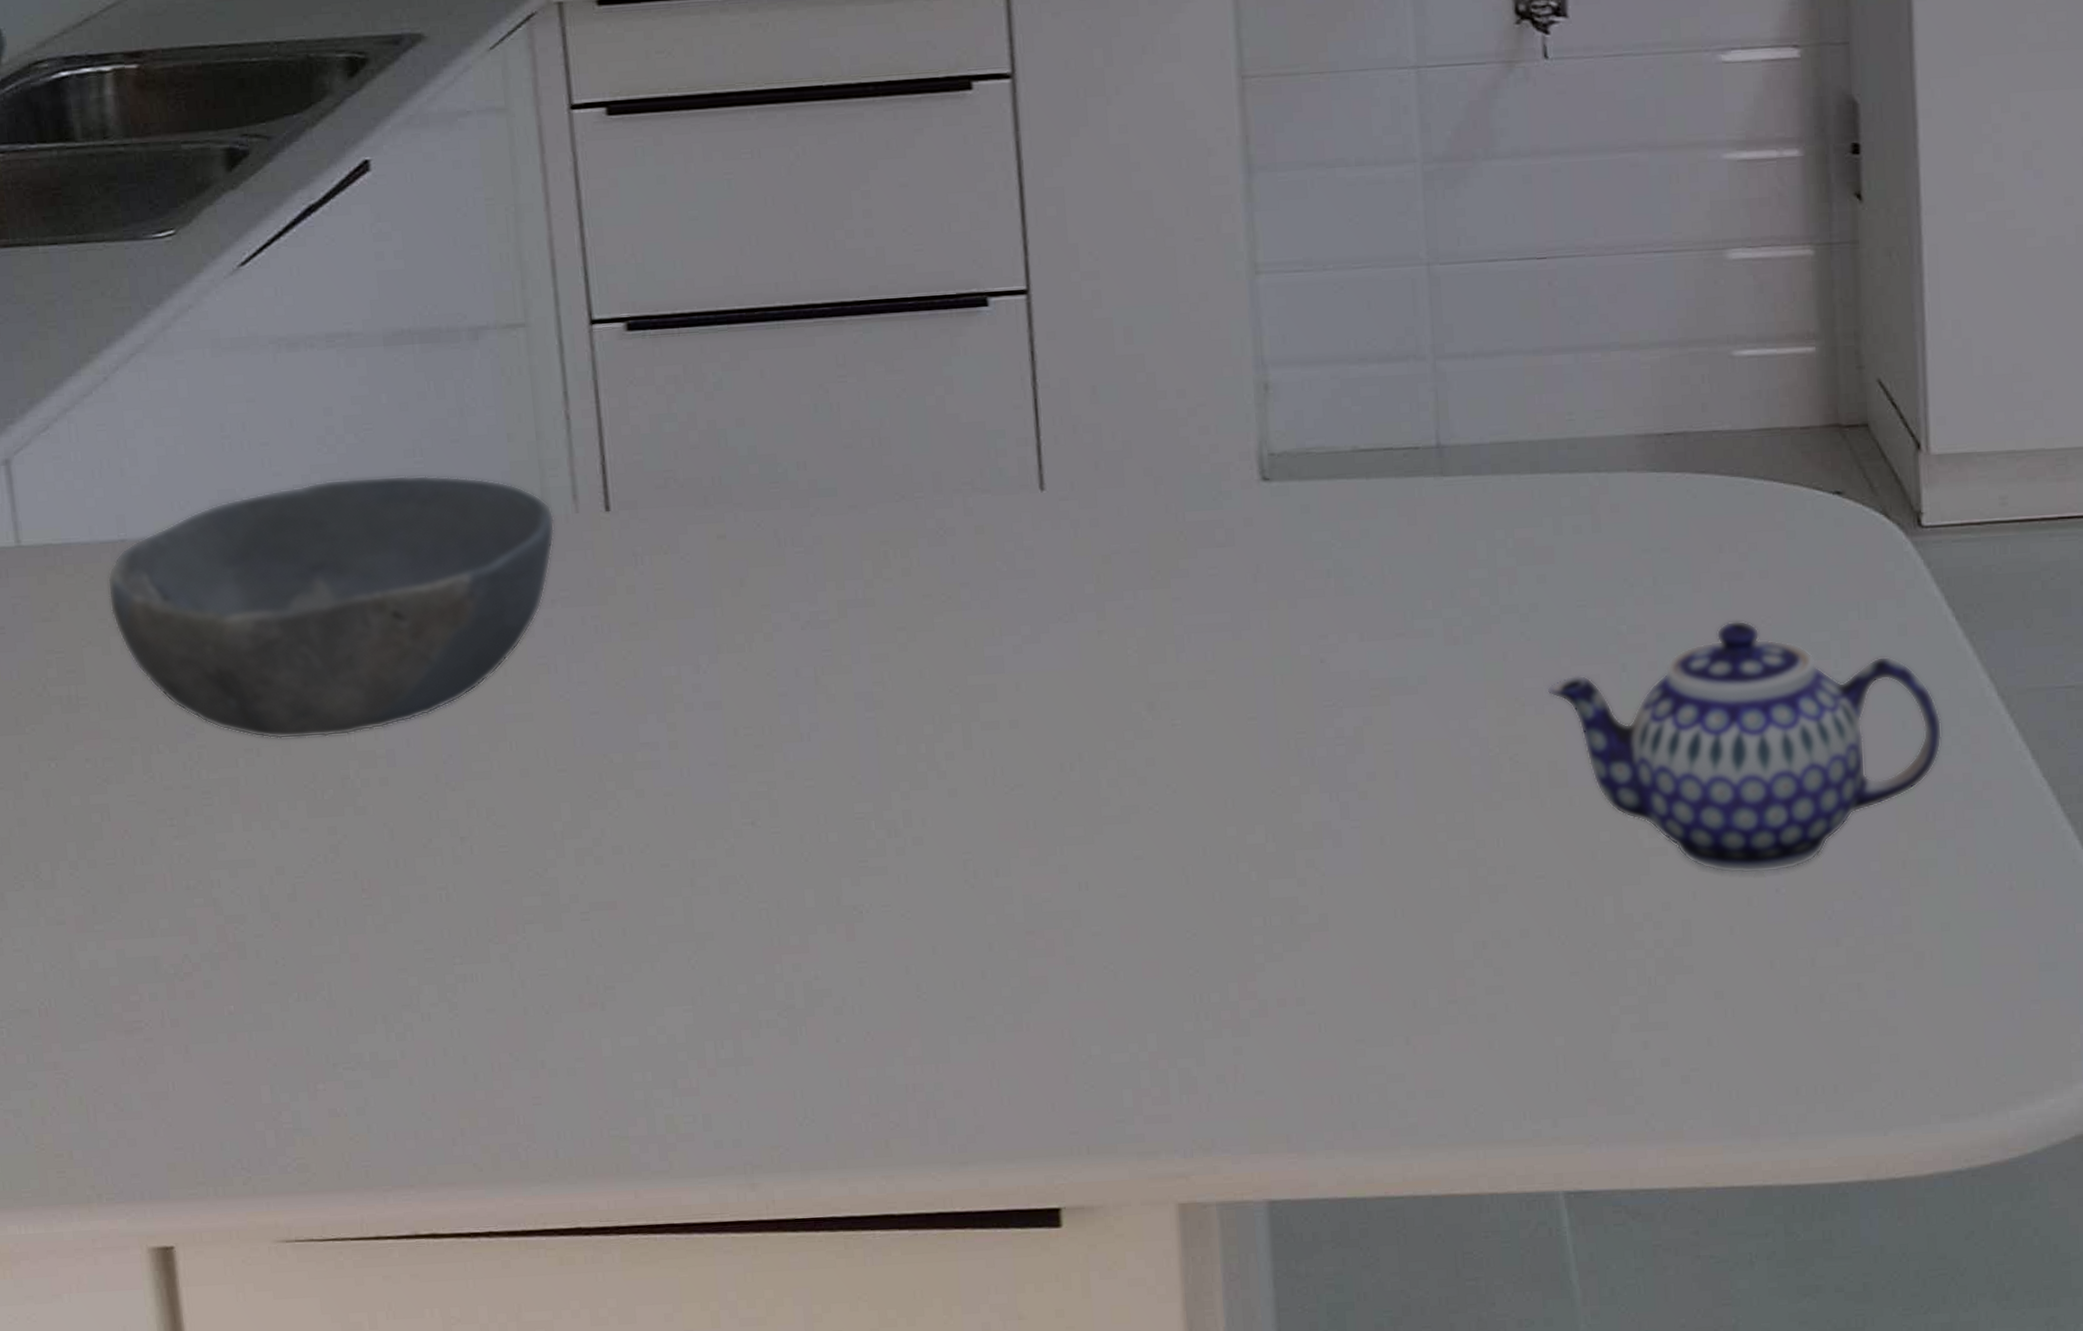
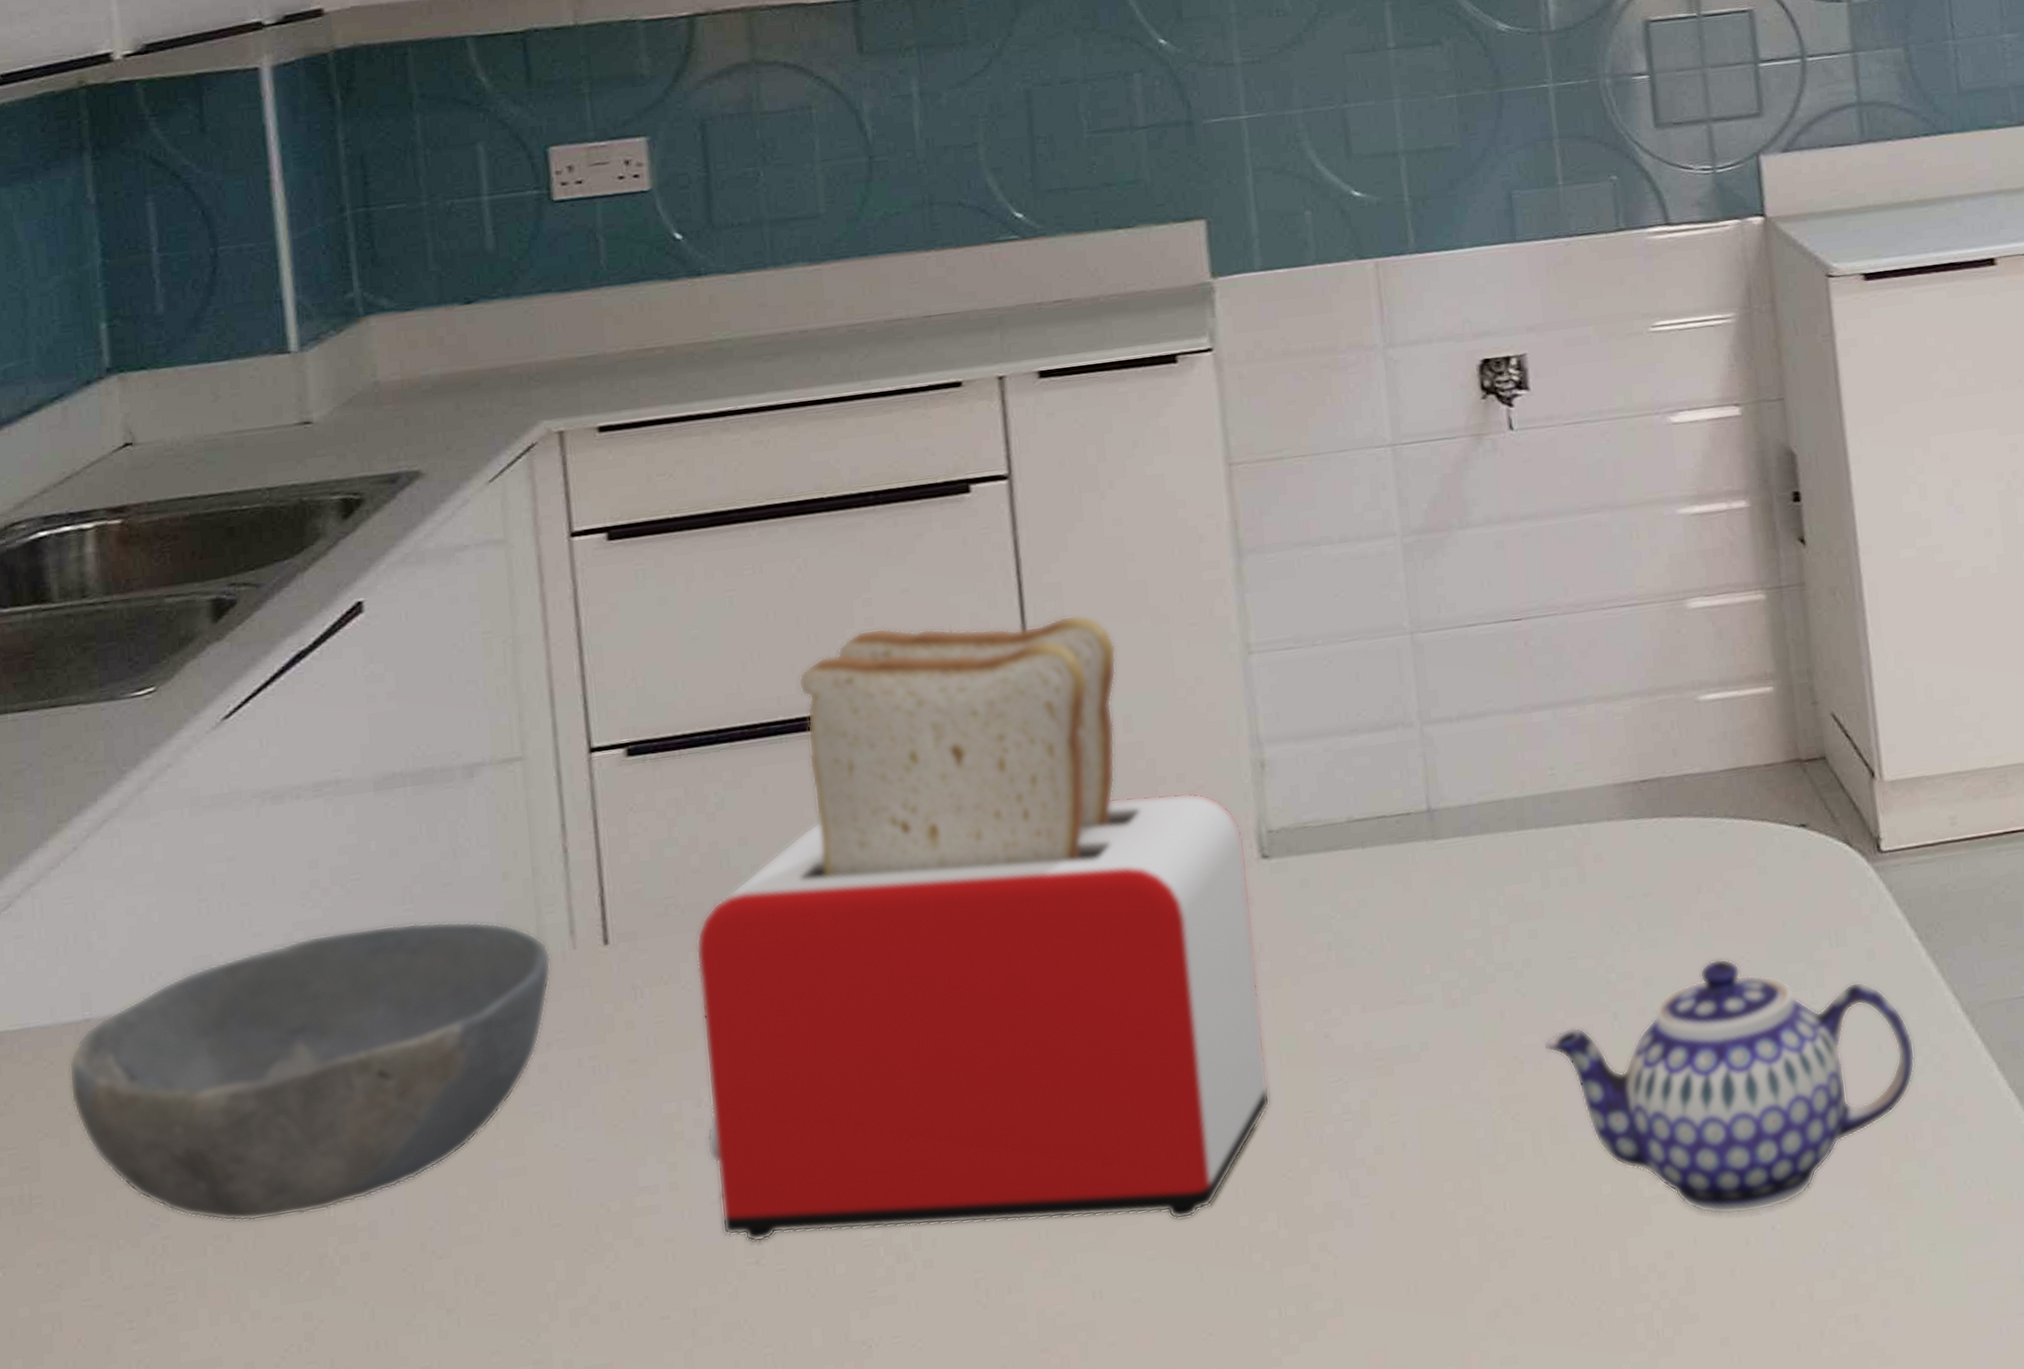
toaster: none [694,221,1262,824] -> present [696,615,1270,1242]

